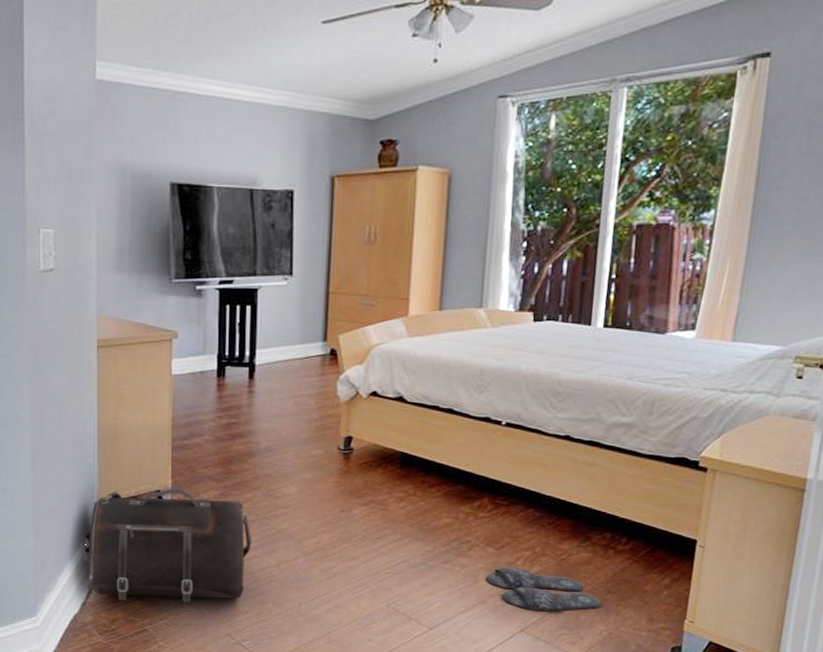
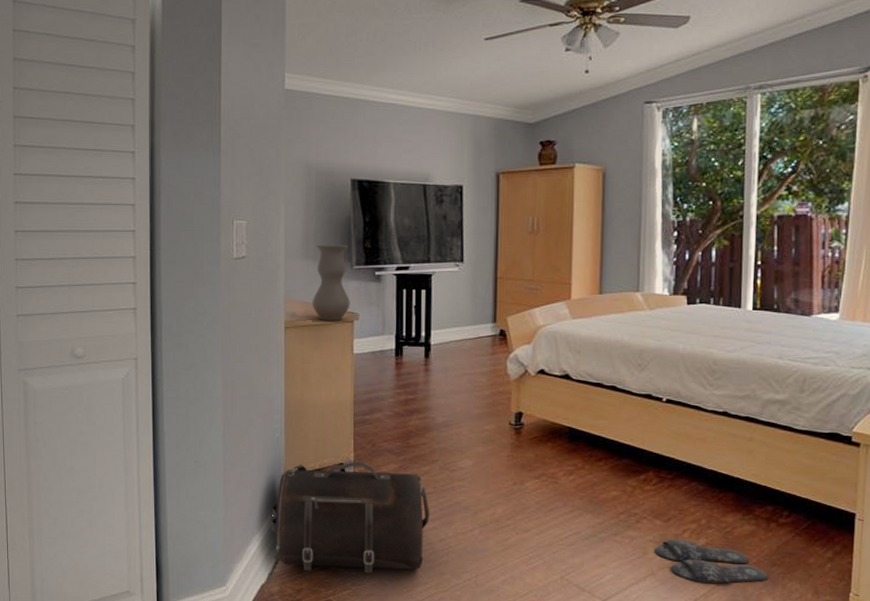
vase: none [127,256,169,340] -> present [312,244,350,322]

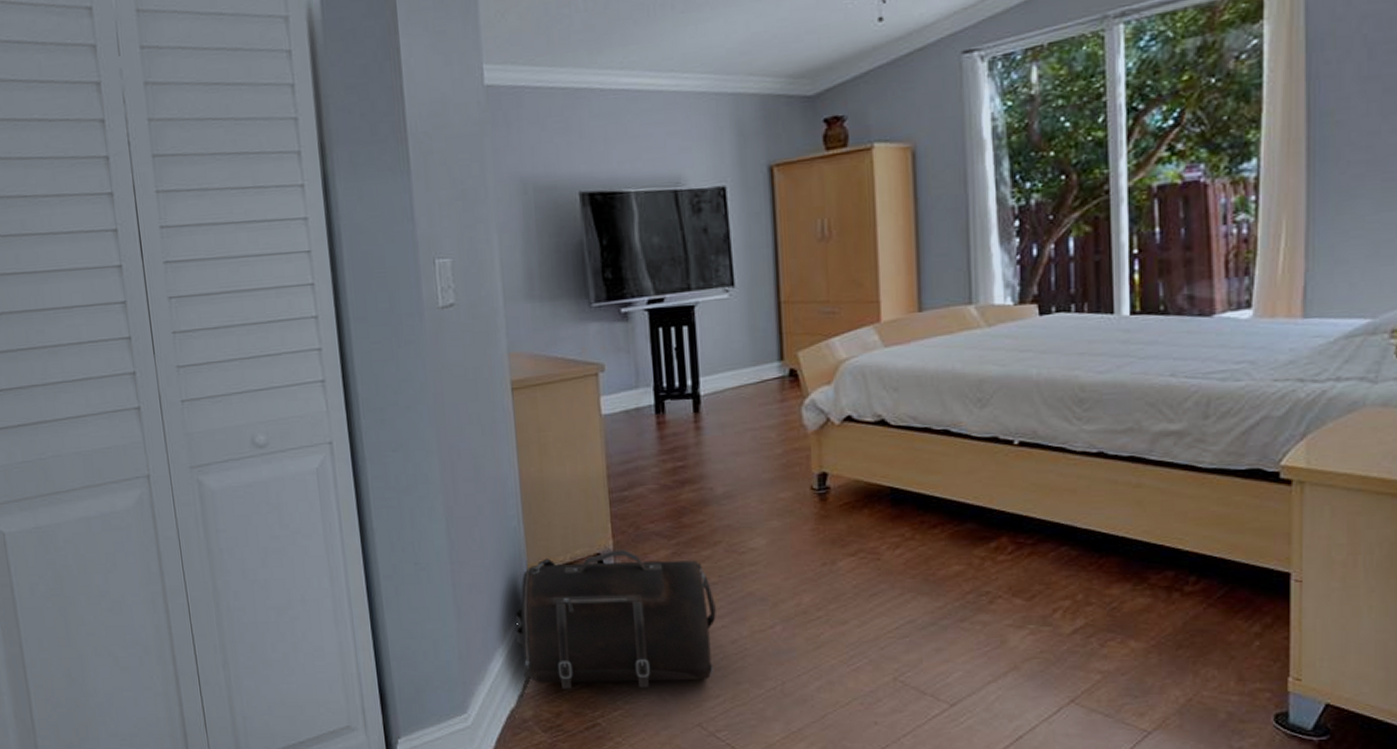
vase: present [312,244,350,322] -> none [542,277,593,377]
slippers: present [655,539,769,584] -> none [1016,622,1174,676]

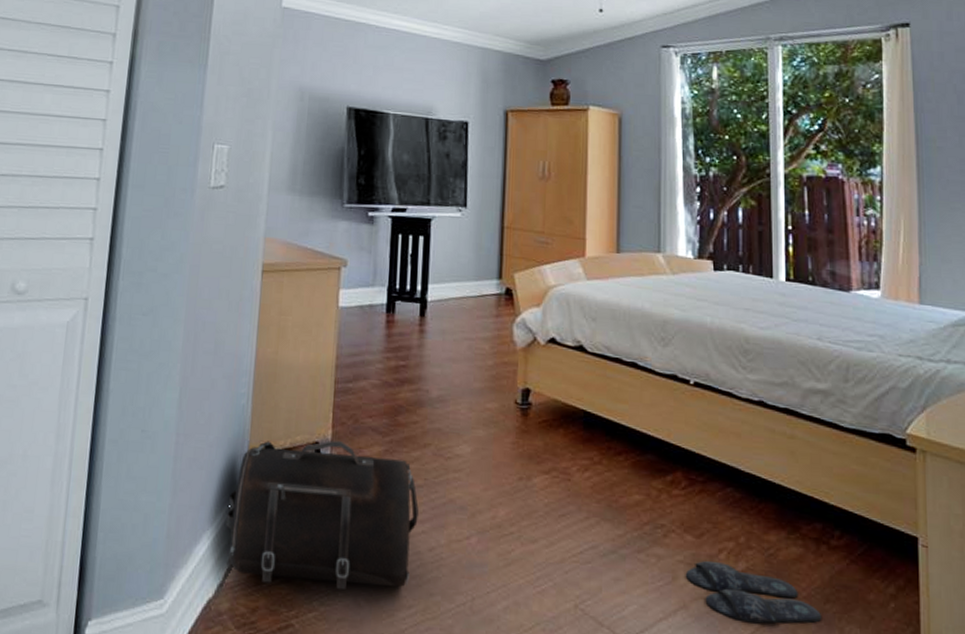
slippers: none [1016,622,1174,676] -> present [686,561,822,624]

